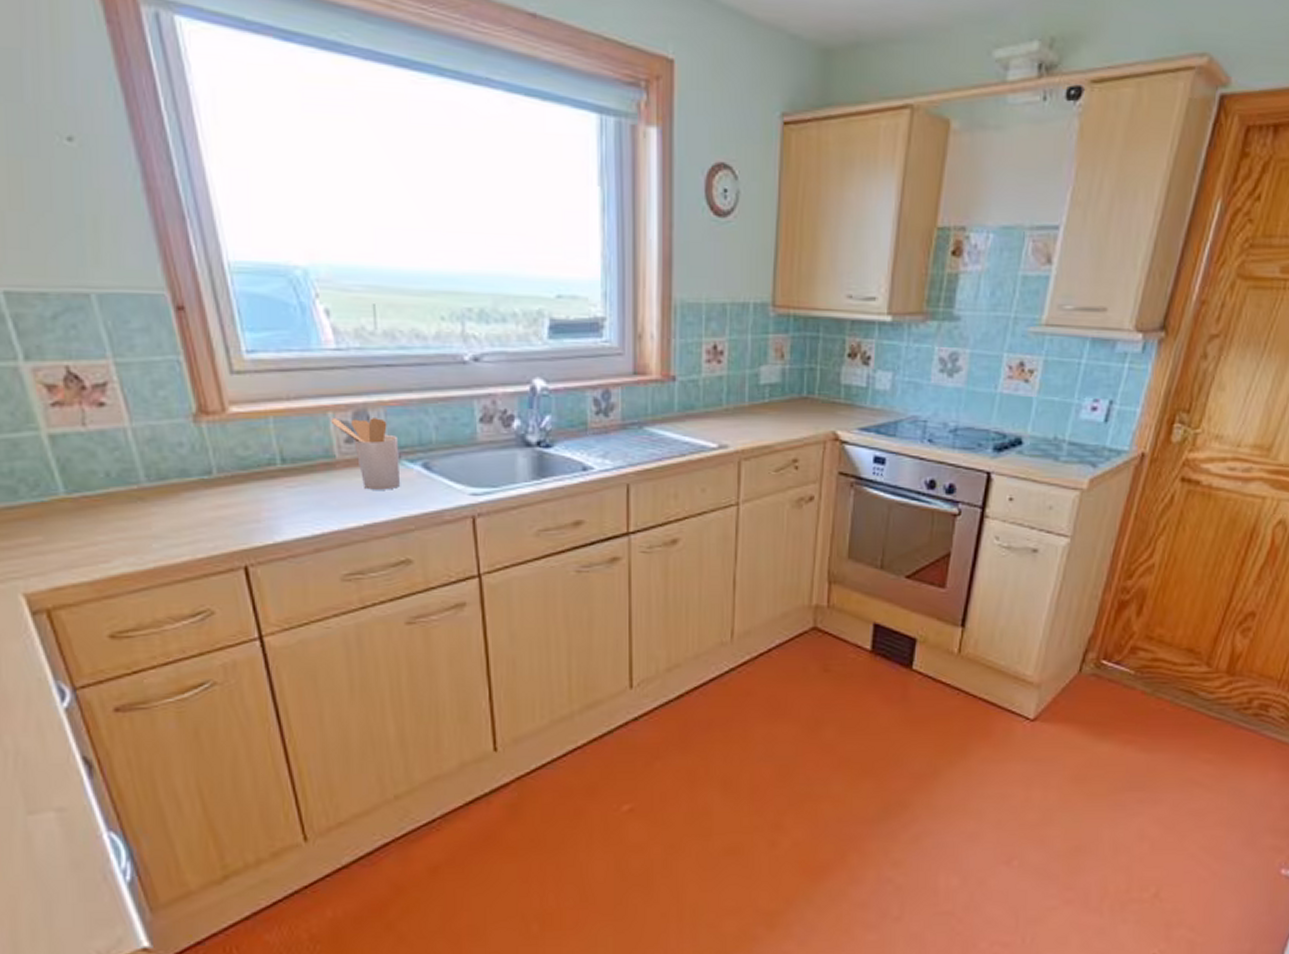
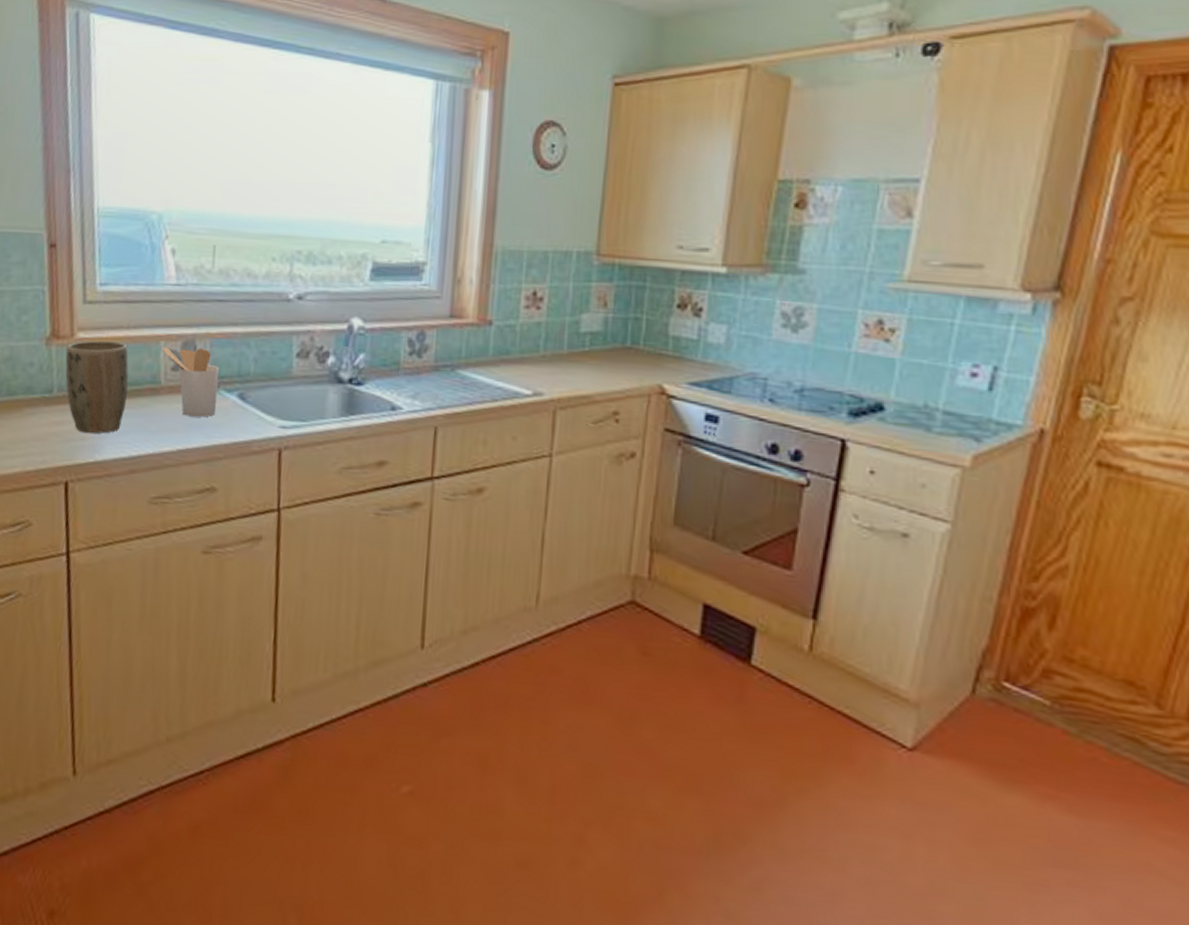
plant pot: none [219,414,299,515] -> present [65,340,129,434]

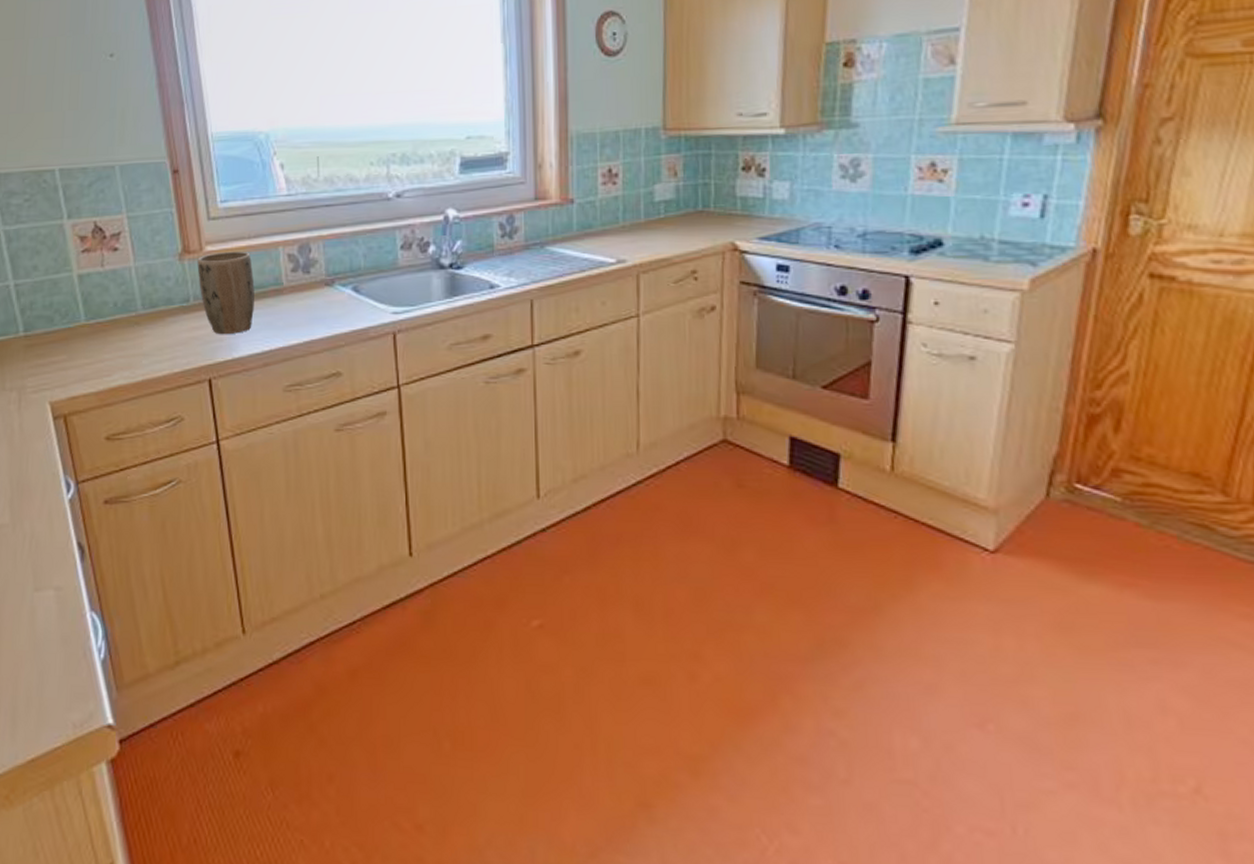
utensil holder: present [161,346,220,418] -> none [280,250,335,311]

